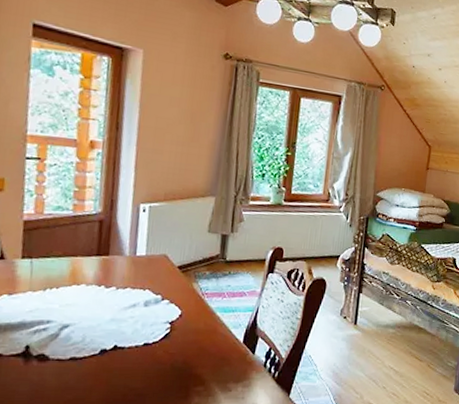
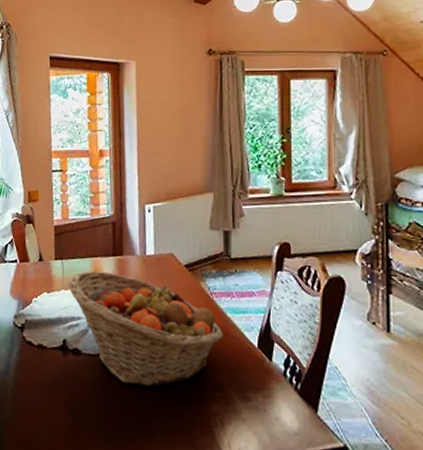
fruit basket: none [37,271,211,387] -> present [68,271,223,387]

